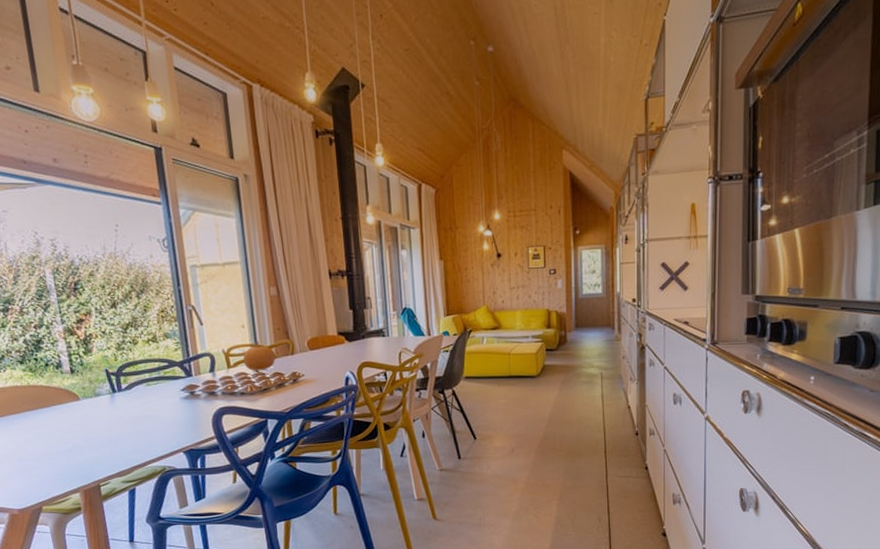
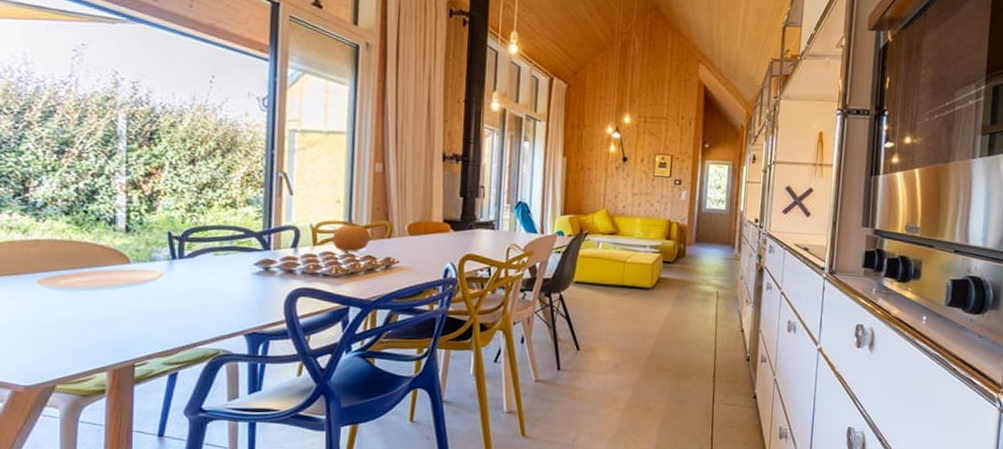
plate: none [9,404,109,429] -> present [36,268,165,292]

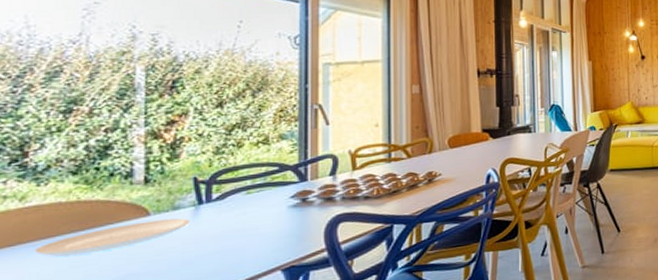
fruit: present [332,218,370,252] -> none [371,139,411,173]

